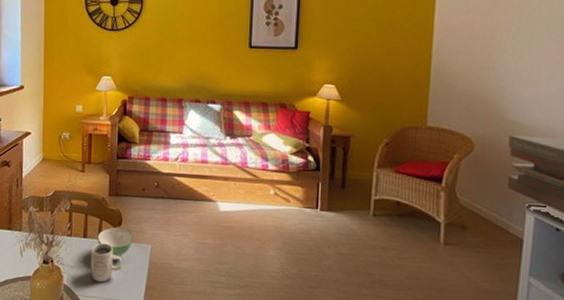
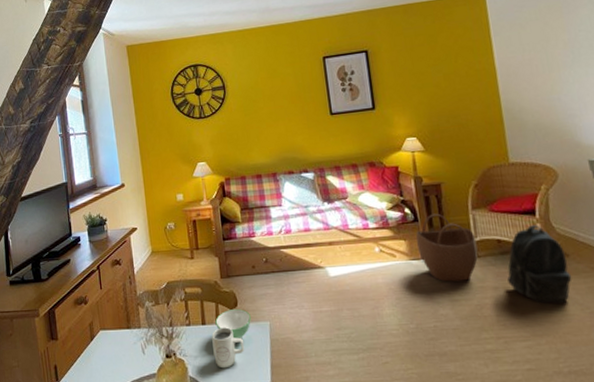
woven basket: none [313,165,376,237] -> present [416,213,478,282]
backpack: none [399,192,465,273] -> present [507,225,572,303]

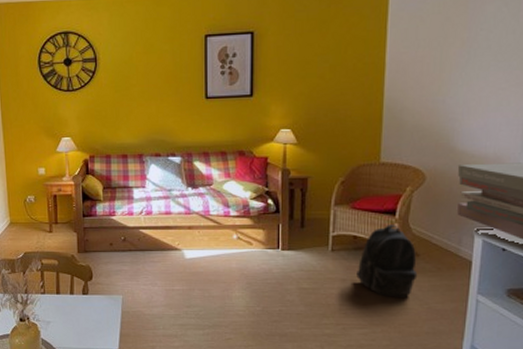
mug: present [212,327,245,369] -> none [65,298,97,334]
bowl: present [215,309,252,340] -> none [70,282,106,310]
woven basket: present [416,213,478,282] -> none [274,206,333,272]

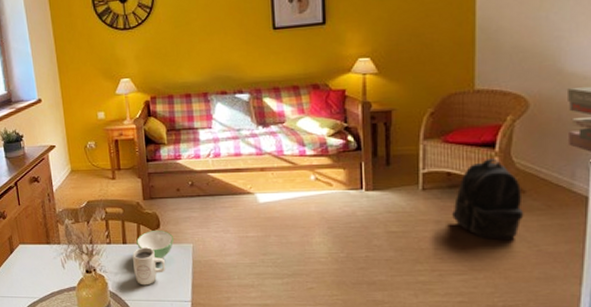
mug: none [65,298,97,334] -> present [133,247,166,286]
bowl: none [70,282,106,310] -> present [136,231,175,260]

